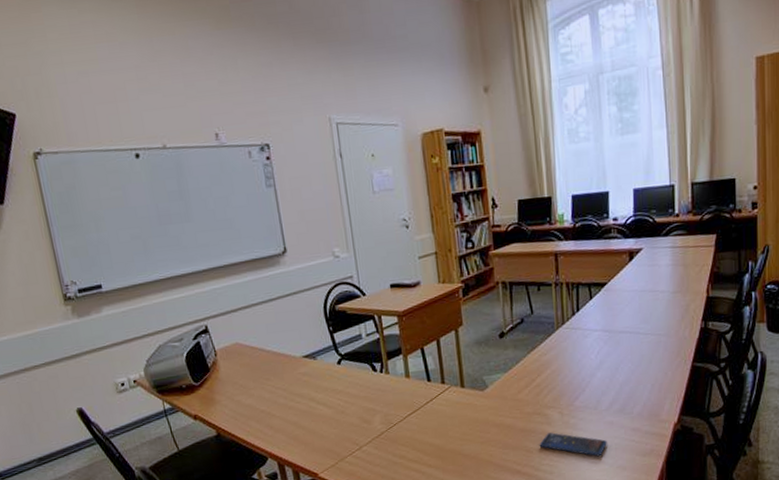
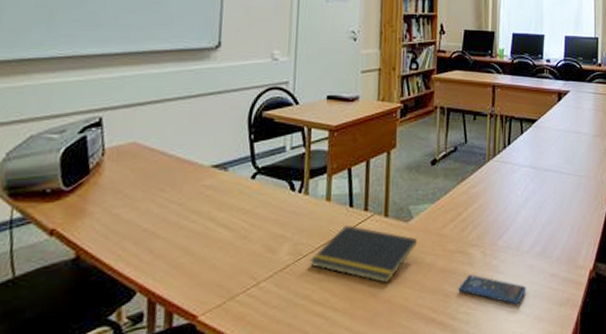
notepad: none [400,396,495,443] -> present [309,225,417,283]

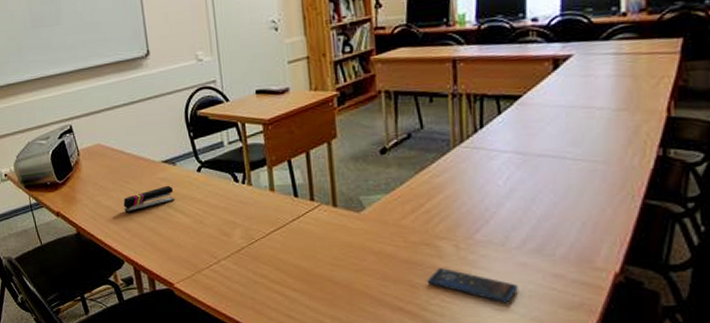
stapler: none [150,194,219,228] -> present [123,185,175,212]
notepad: present [309,225,417,283] -> none [262,213,372,269]

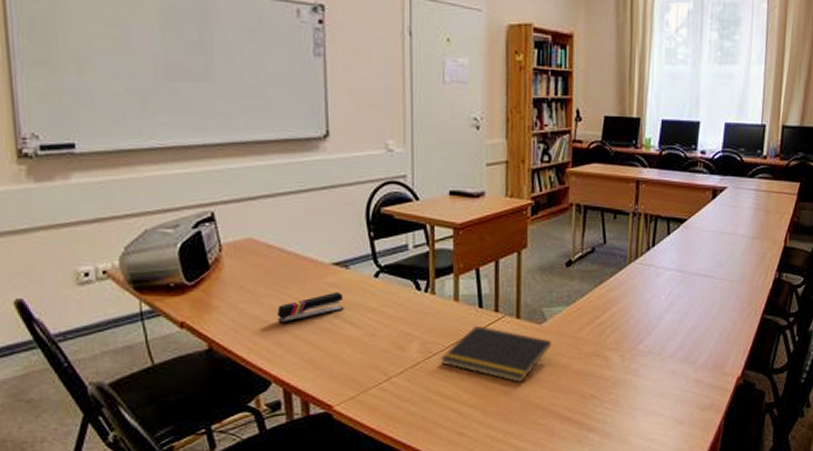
notepad: none [262,213,372,269] -> present [440,325,551,383]
smartphone: present [427,268,519,303] -> none [595,377,668,408]

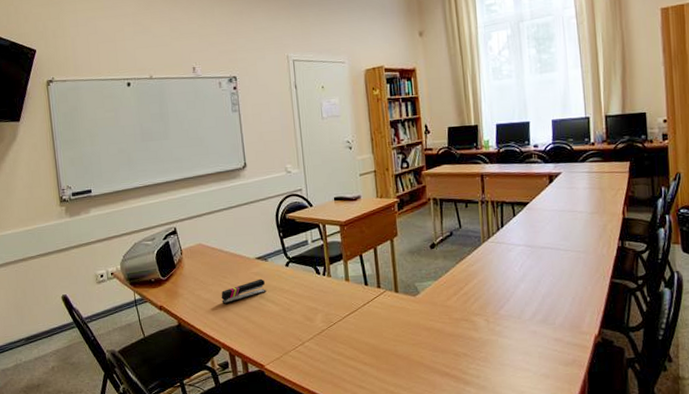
notepad: present [440,325,551,383] -> none [339,299,425,344]

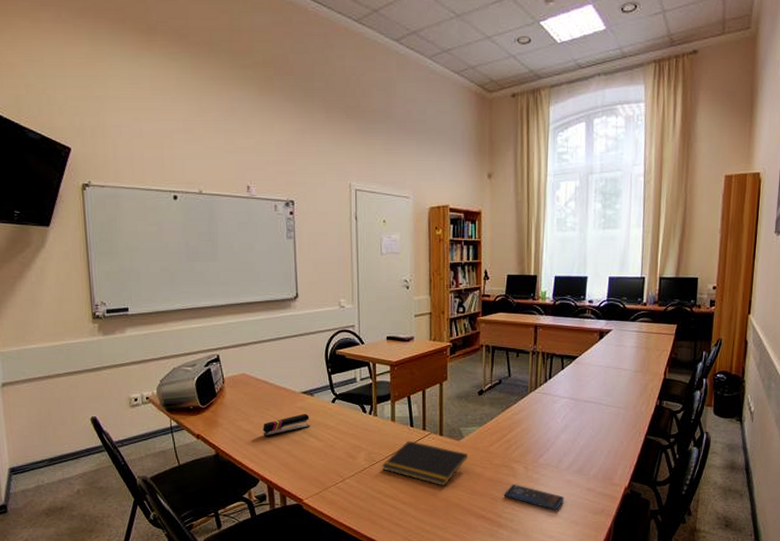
notepad: none [339,299,425,344] -> present [381,440,467,486]
smartphone: none [466,338,532,364] -> present [503,484,565,511]

